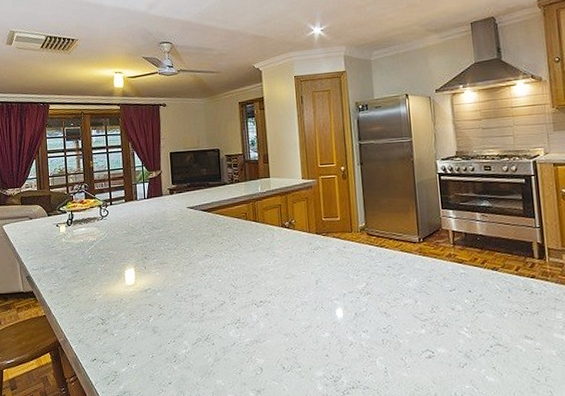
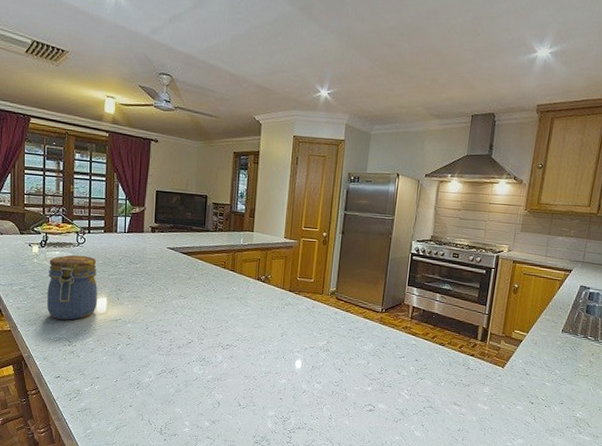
jar: none [76,228,125,298] -> present [47,254,97,320]

